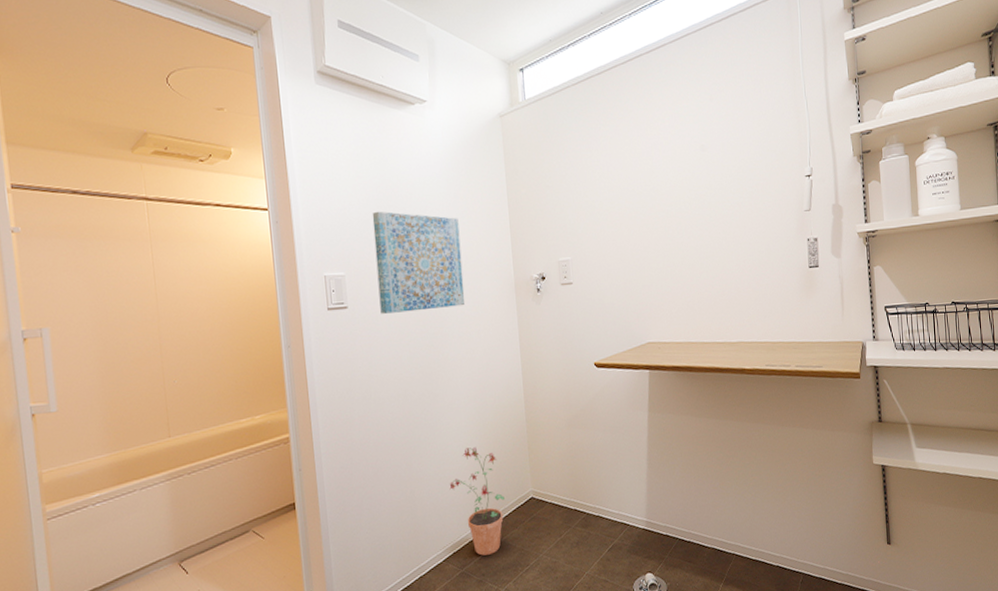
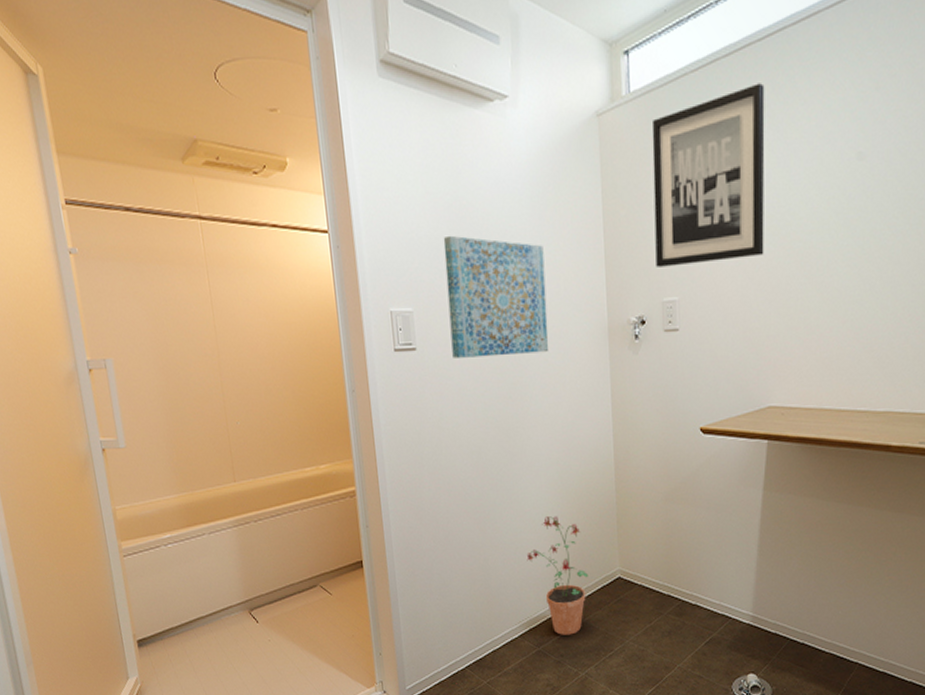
wall art: none [544,94,637,234] -> present [652,83,765,267]

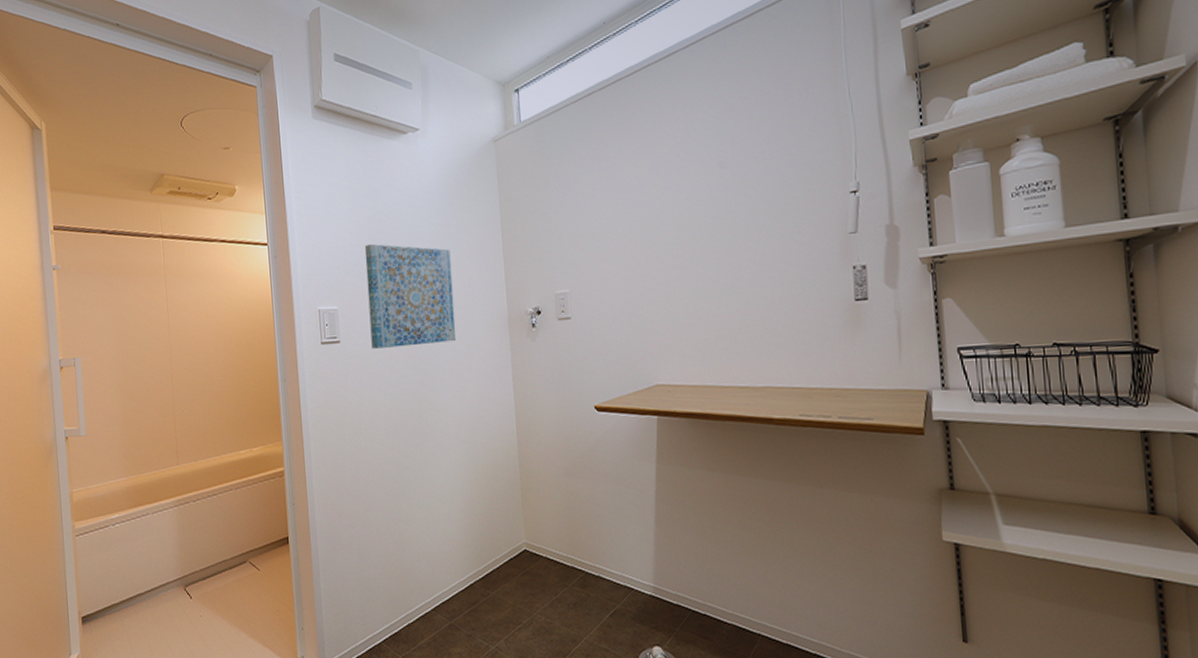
potted plant: present [526,516,588,635] -> none [438,491,496,608]
wall art: present [652,83,765,267] -> none [540,109,643,265]

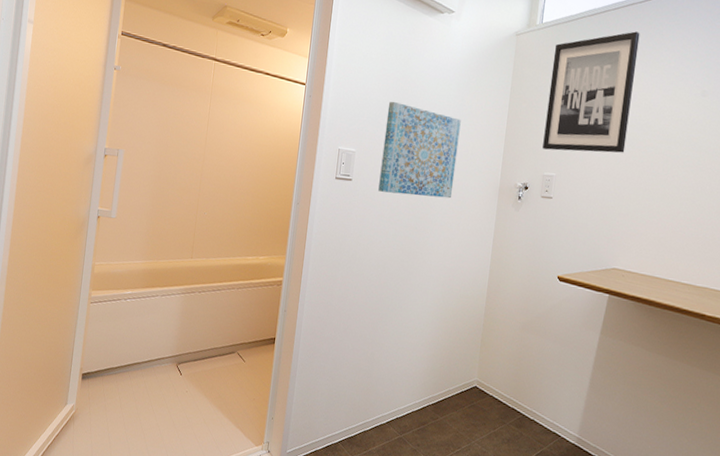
wall art: none [540,109,643,265] -> present [542,31,640,153]

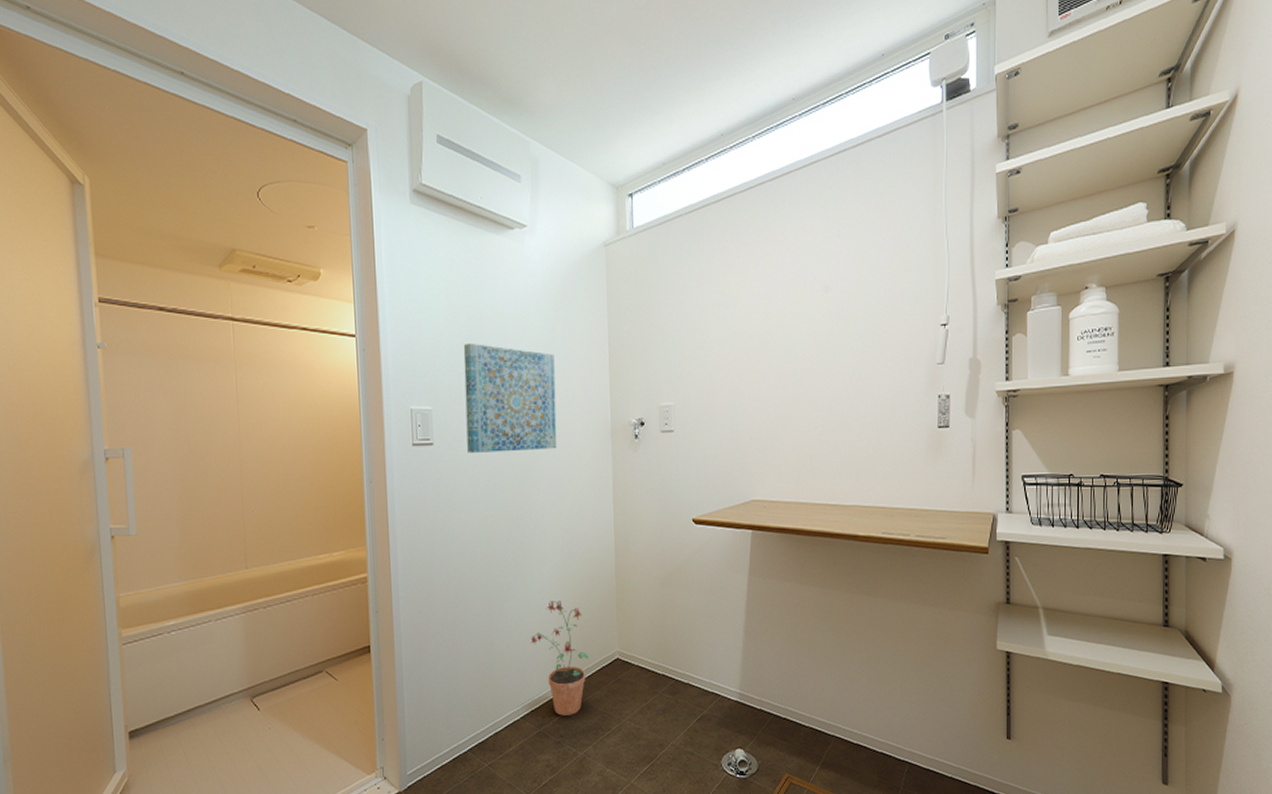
potted plant: none [404,326,452,429] -> present [530,600,588,716]
wall art: present [542,31,640,153] -> none [651,226,748,376]

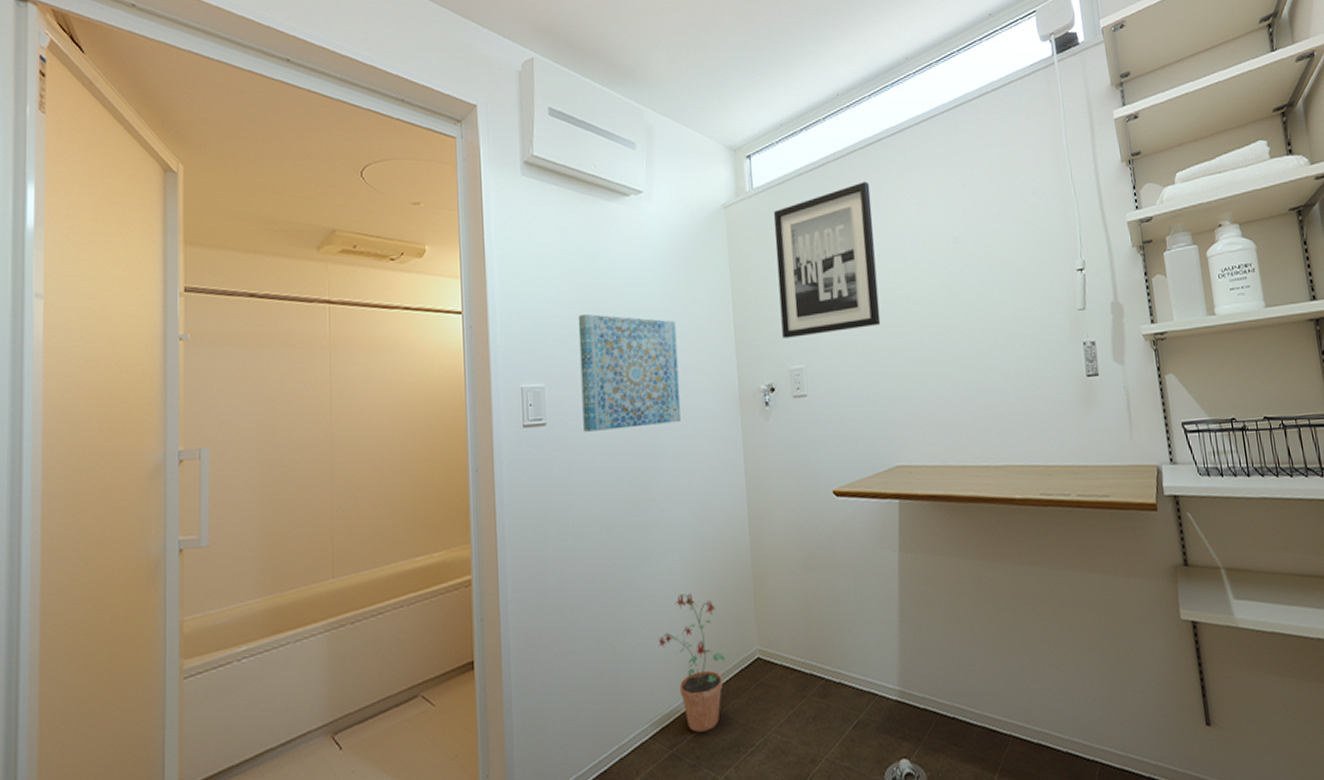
wall art: none [651,226,748,376] -> present [773,181,881,338]

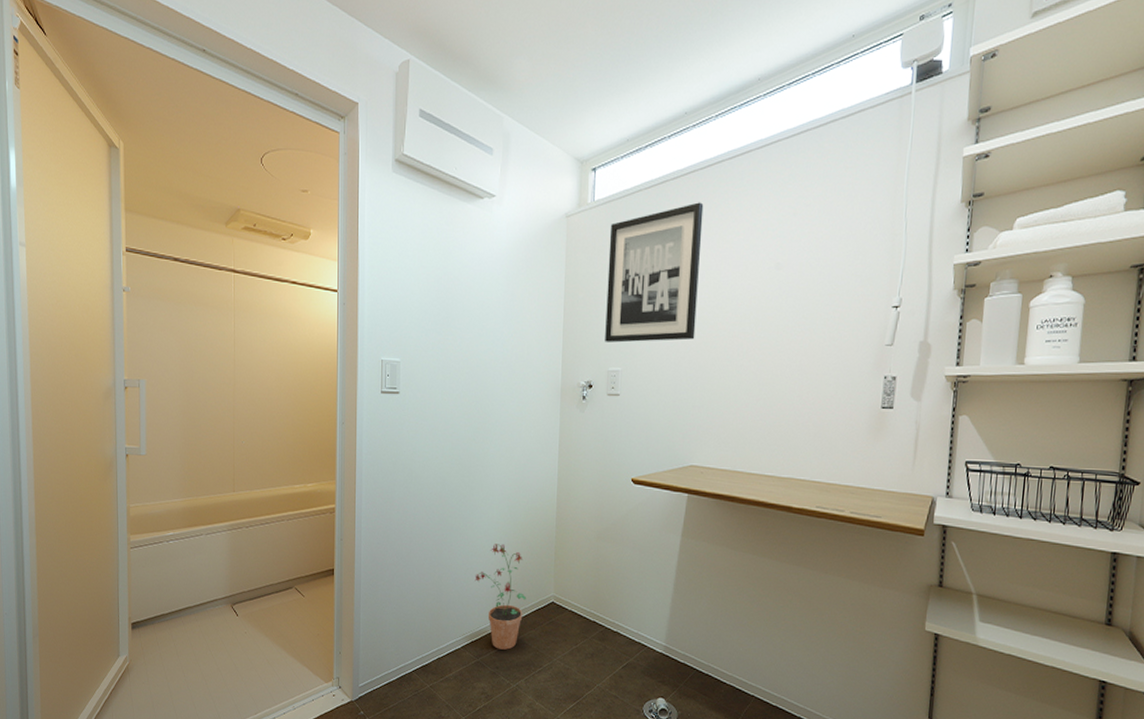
wall art: present [578,313,682,432] -> none [429,302,513,405]

